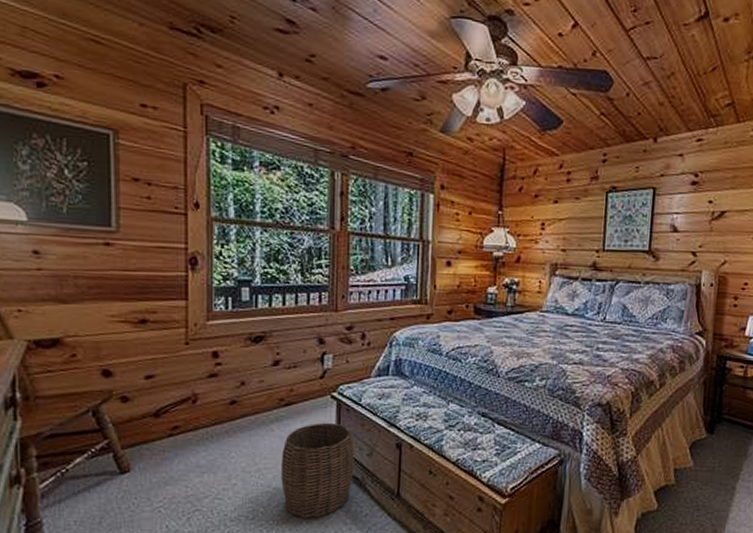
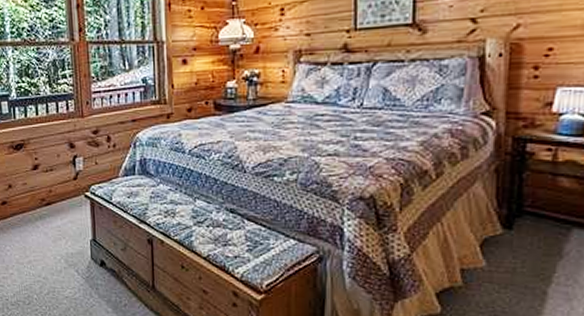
woven basket: present [281,422,355,518] -> none [47,220,111,306]

